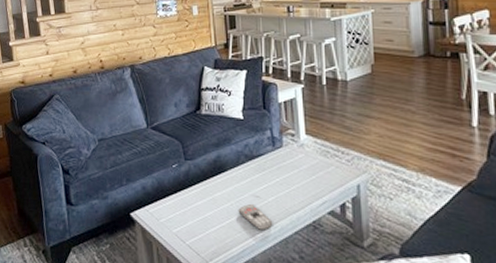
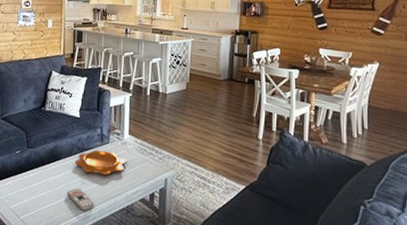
decorative bowl: none [243,156,308,186] -> present [74,149,128,175]

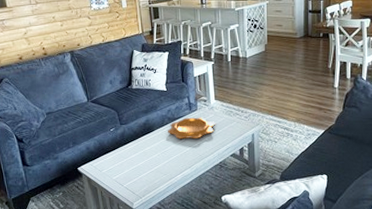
remote control: present [66,188,94,211] -> none [163,153,190,172]

